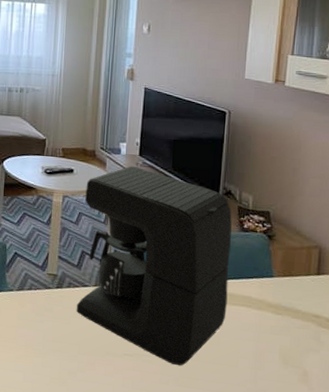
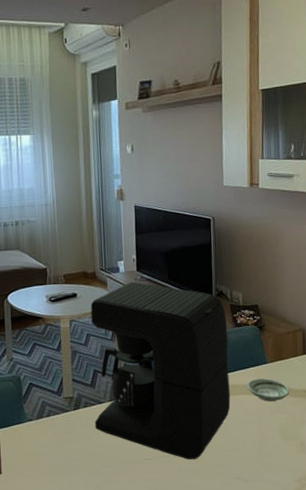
saucer: none [247,291,297,321] -> present [247,378,290,402]

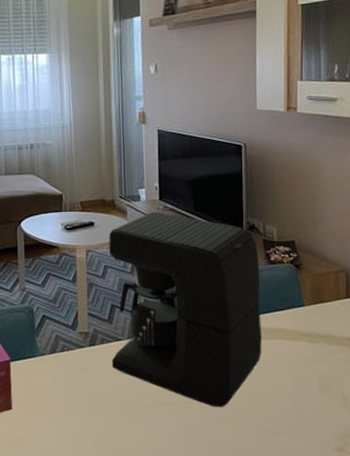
saucer: present [247,378,290,402] -> none [281,322,331,348]

